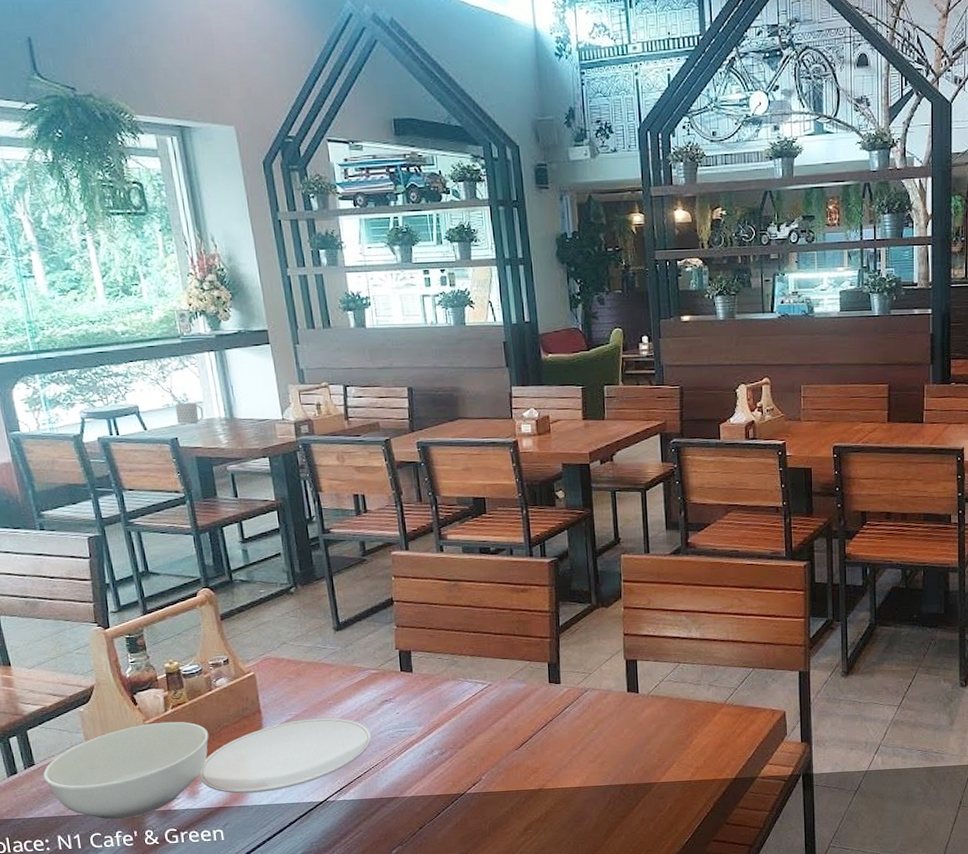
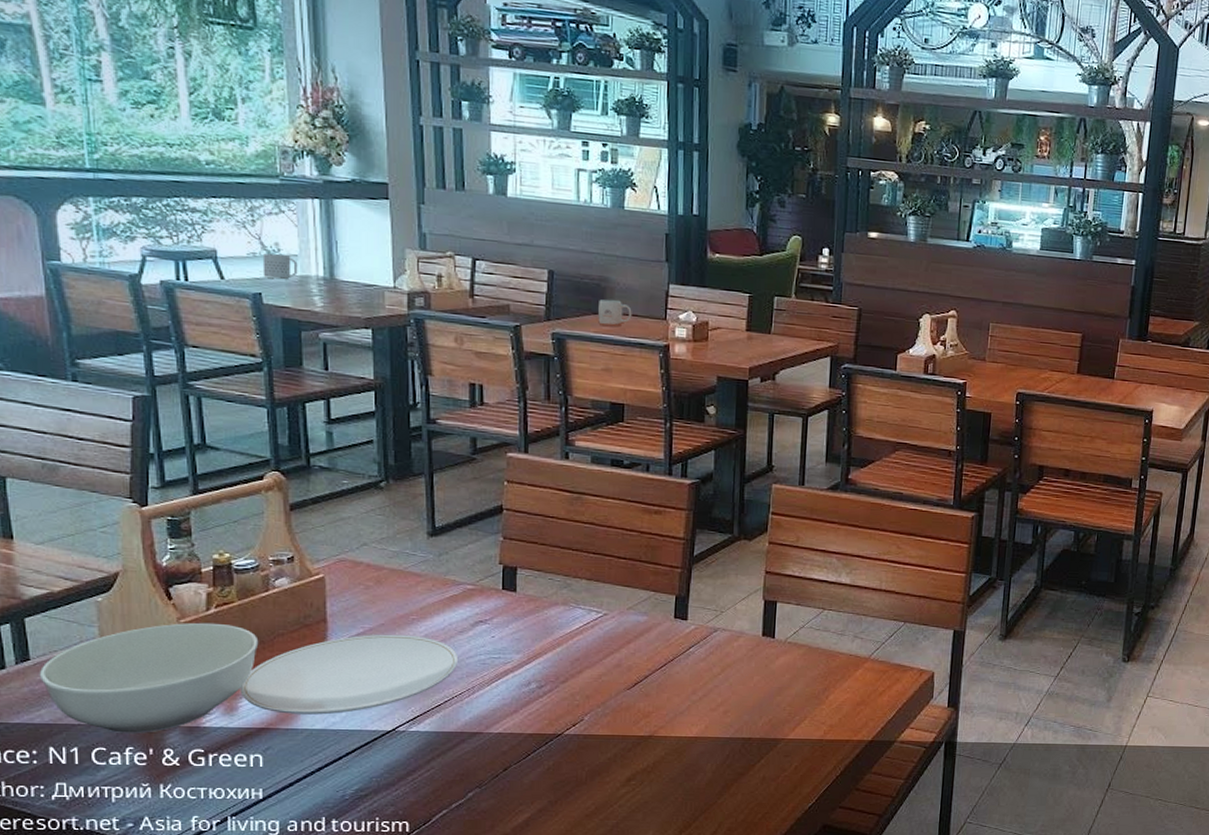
mug: none [452,406,483,431] -> present [597,299,632,328]

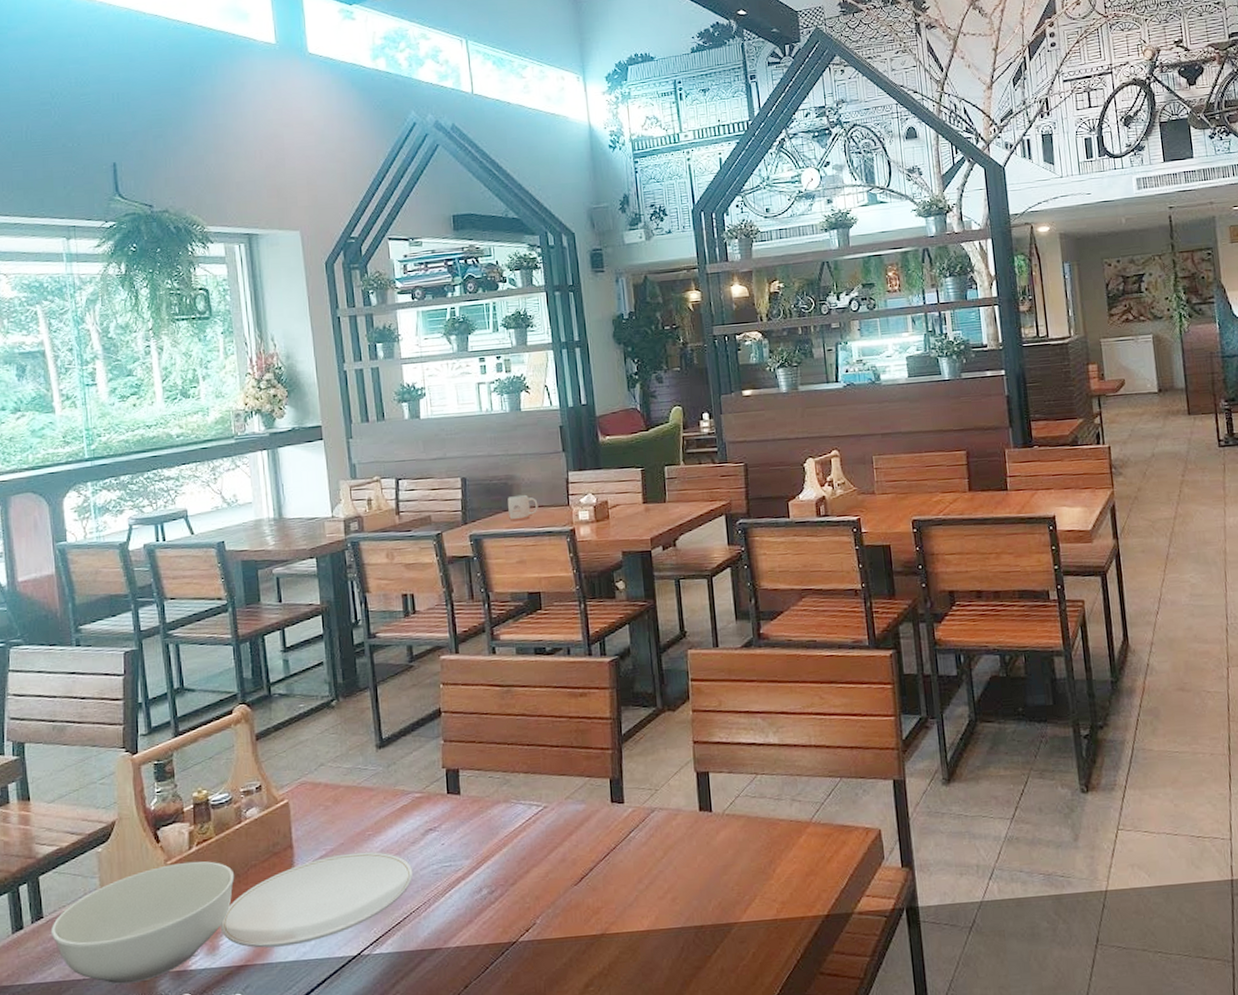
mug: present [262,253,298,279] -> none [224,504,253,527]

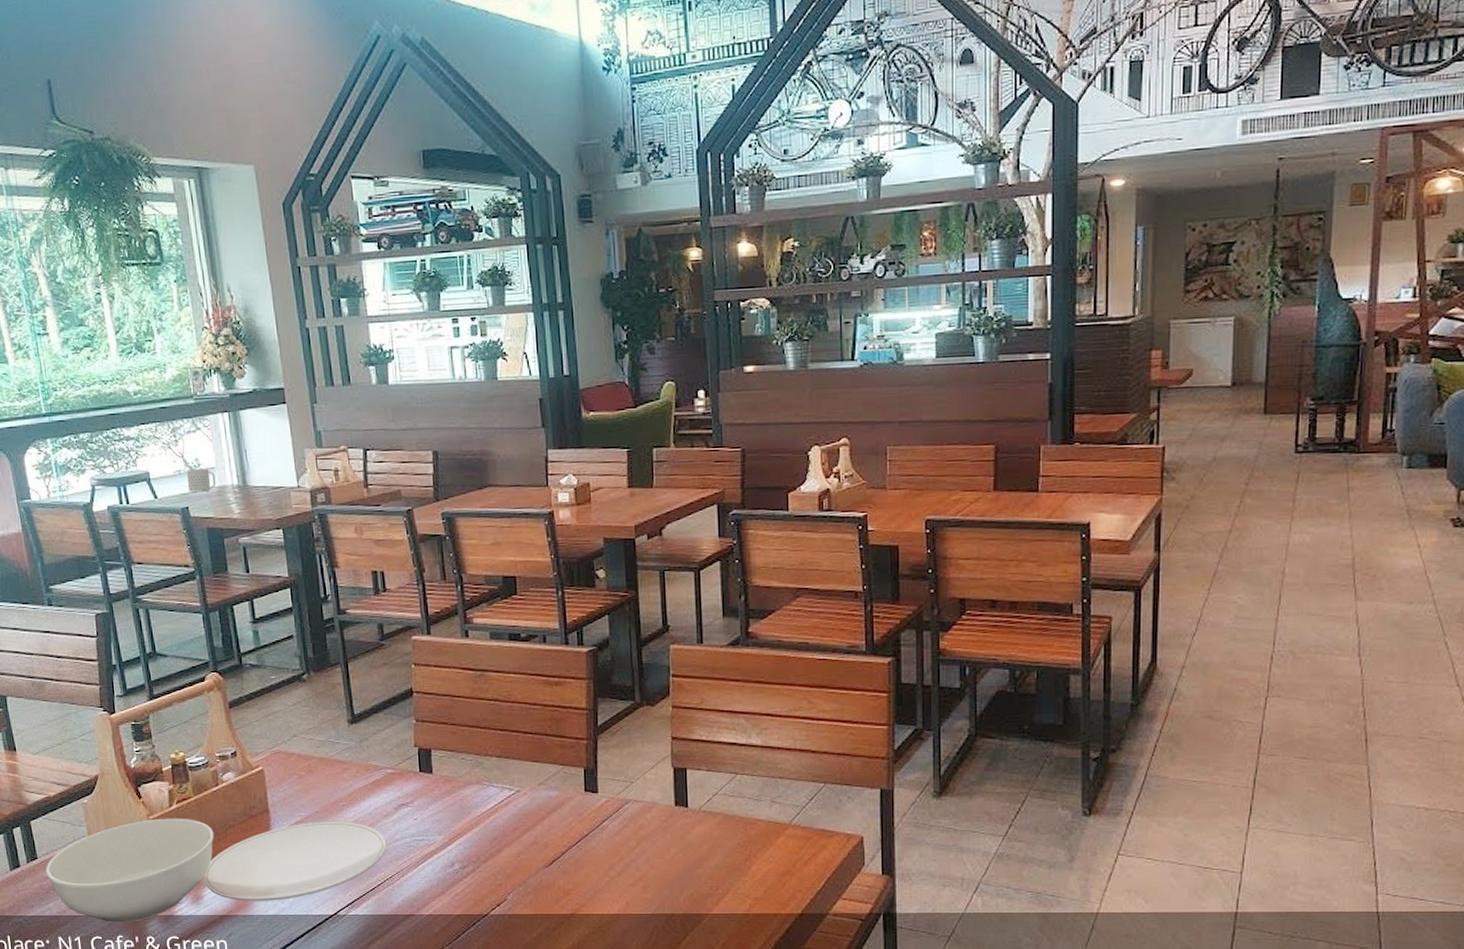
mug: none [224,504,253,527] -> present [186,469,216,492]
mug: present [507,494,538,522] -> none [481,472,515,501]

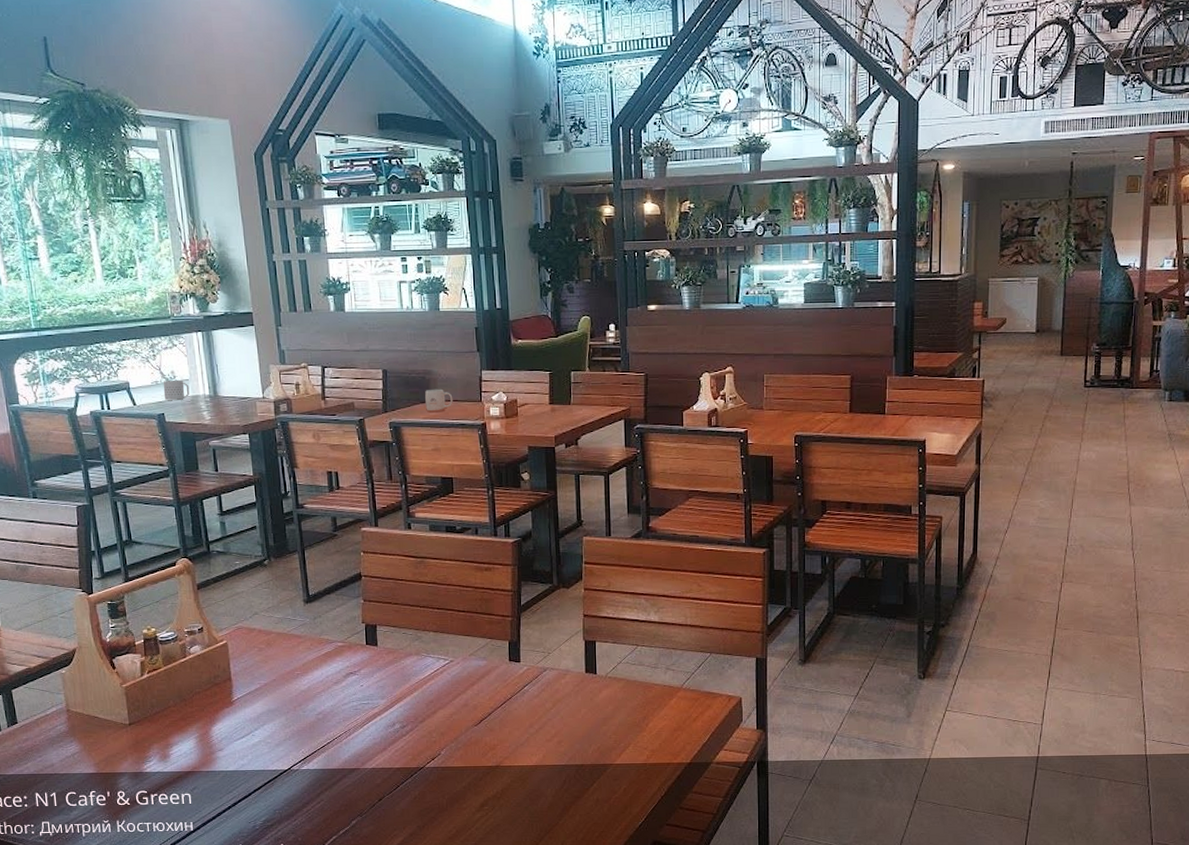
bowl: present [45,818,215,924] -> none [24,686,182,780]
plate: present [202,821,387,901] -> none [170,688,336,759]
mug: none [481,472,515,501] -> present [424,388,453,413]

